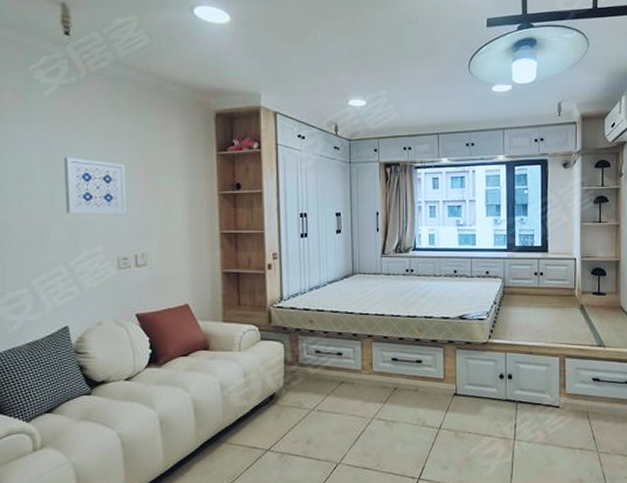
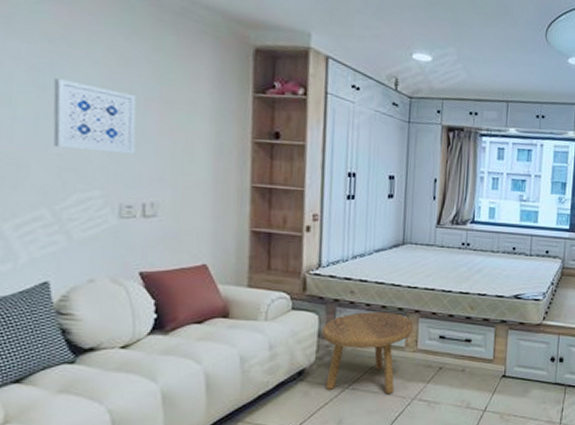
footstool: none [287,338,367,415] -> present [321,311,413,395]

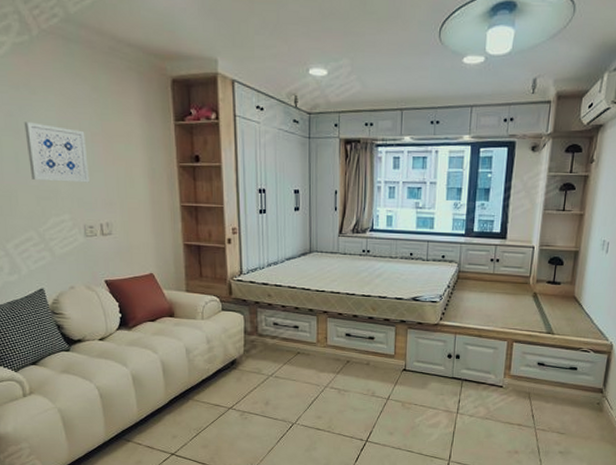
footstool: present [321,311,413,395] -> none [247,312,323,382]

